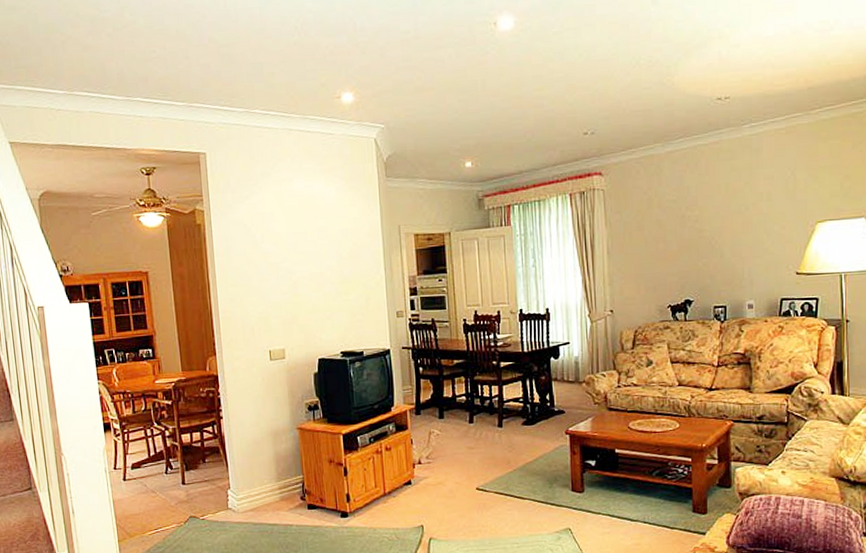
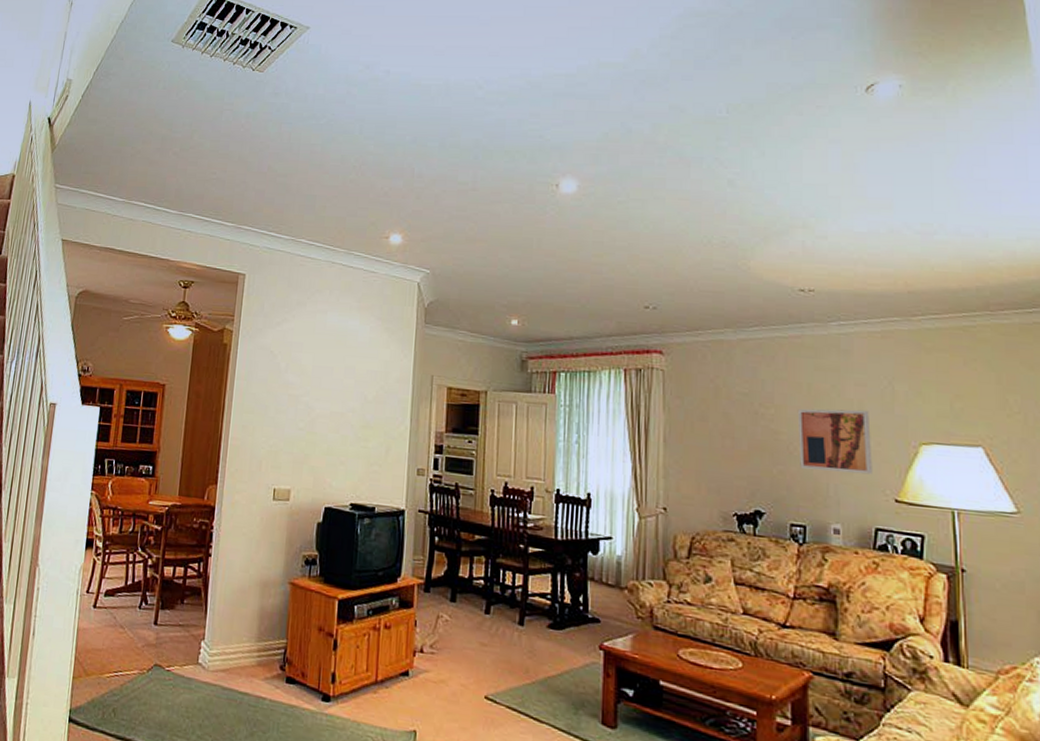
wall art: none [717,200,779,259] -> present [797,408,873,475]

